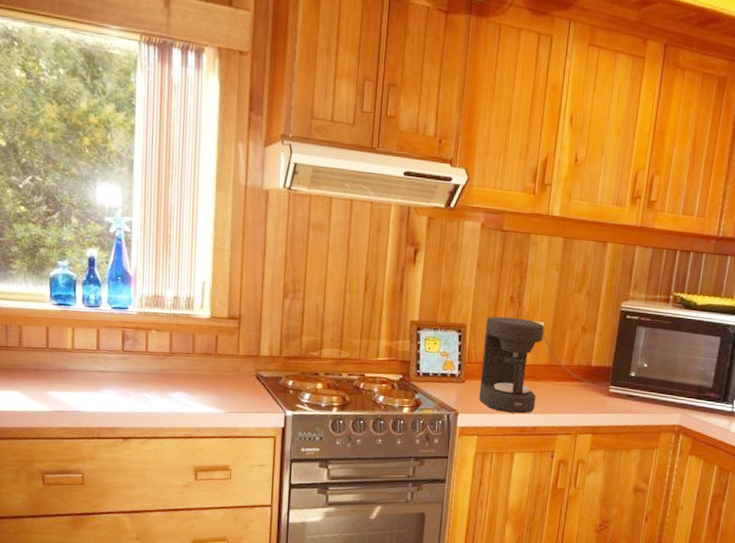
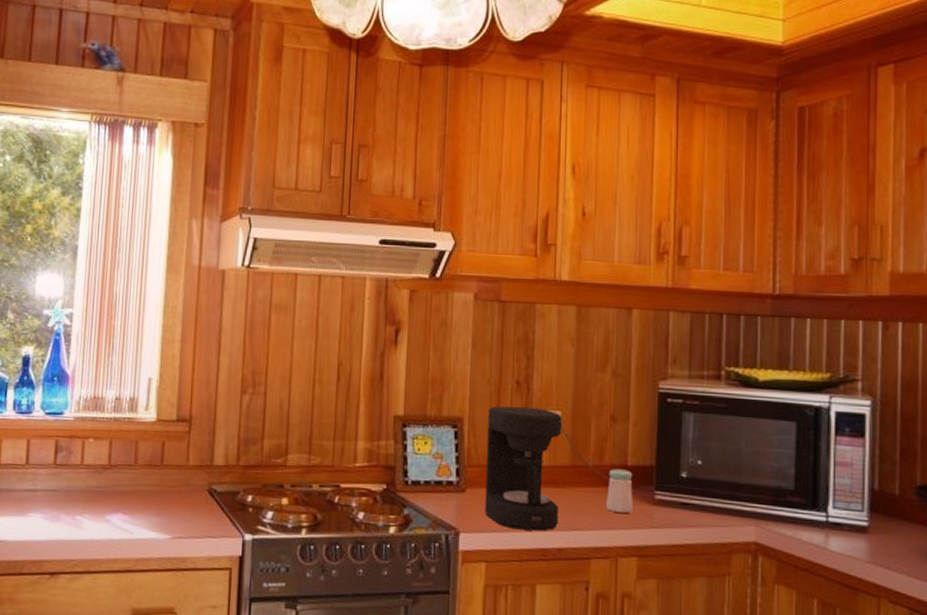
salt shaker: none [572,368,595,402] -> present [606,469,634,514]

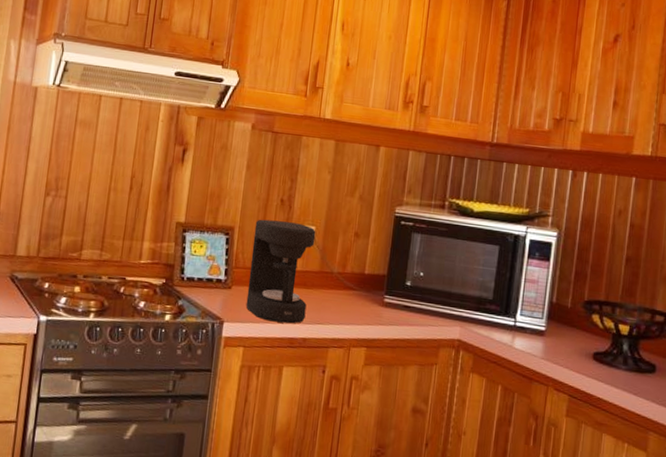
salt shaker: present [606,469,634,514] -> none [345,276,369,313]

